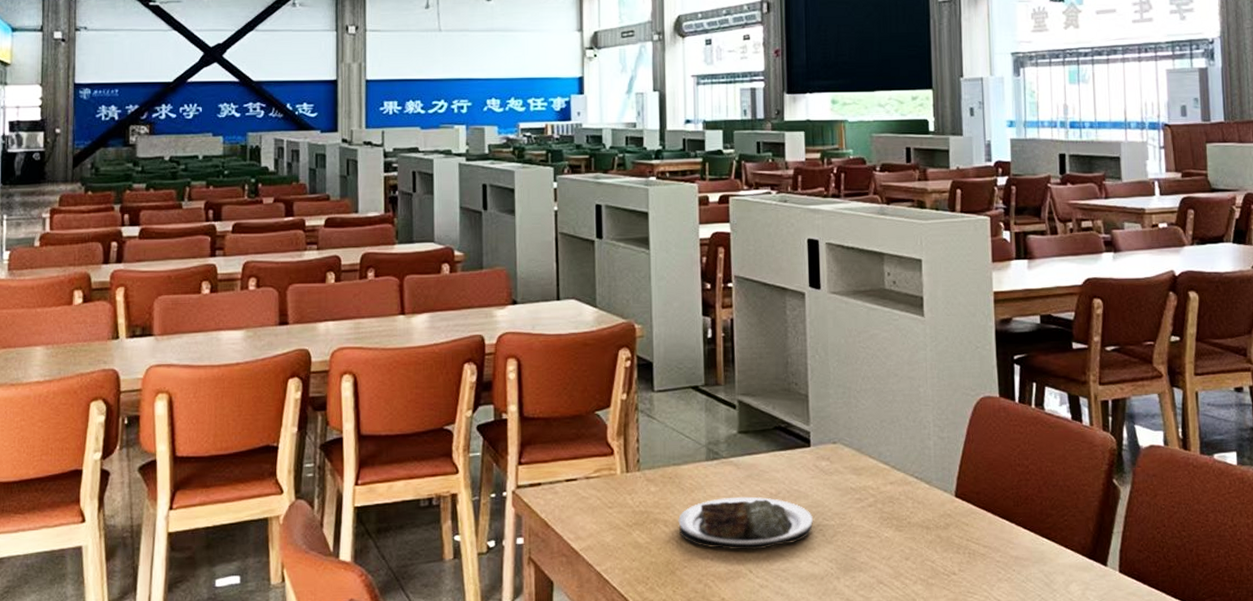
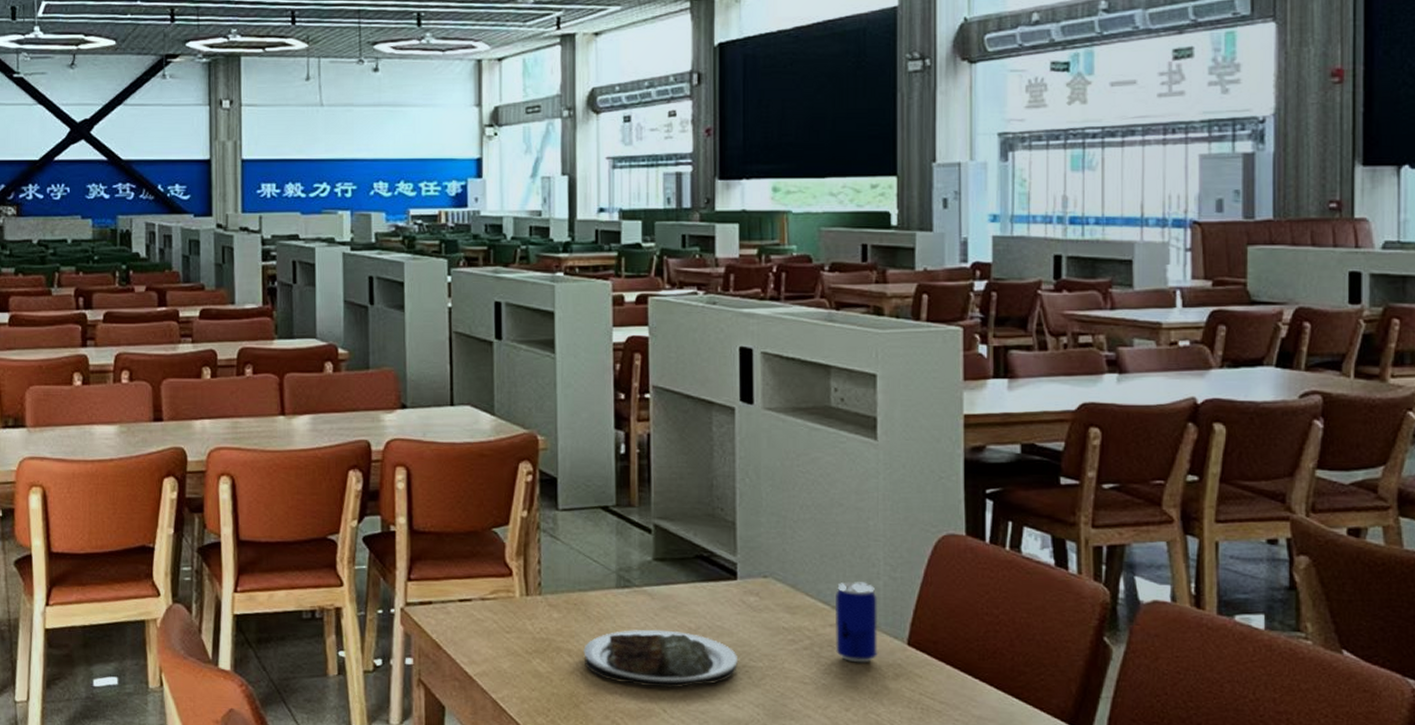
beer can: none [894,443,931,516] -> present [834,581,877,663]

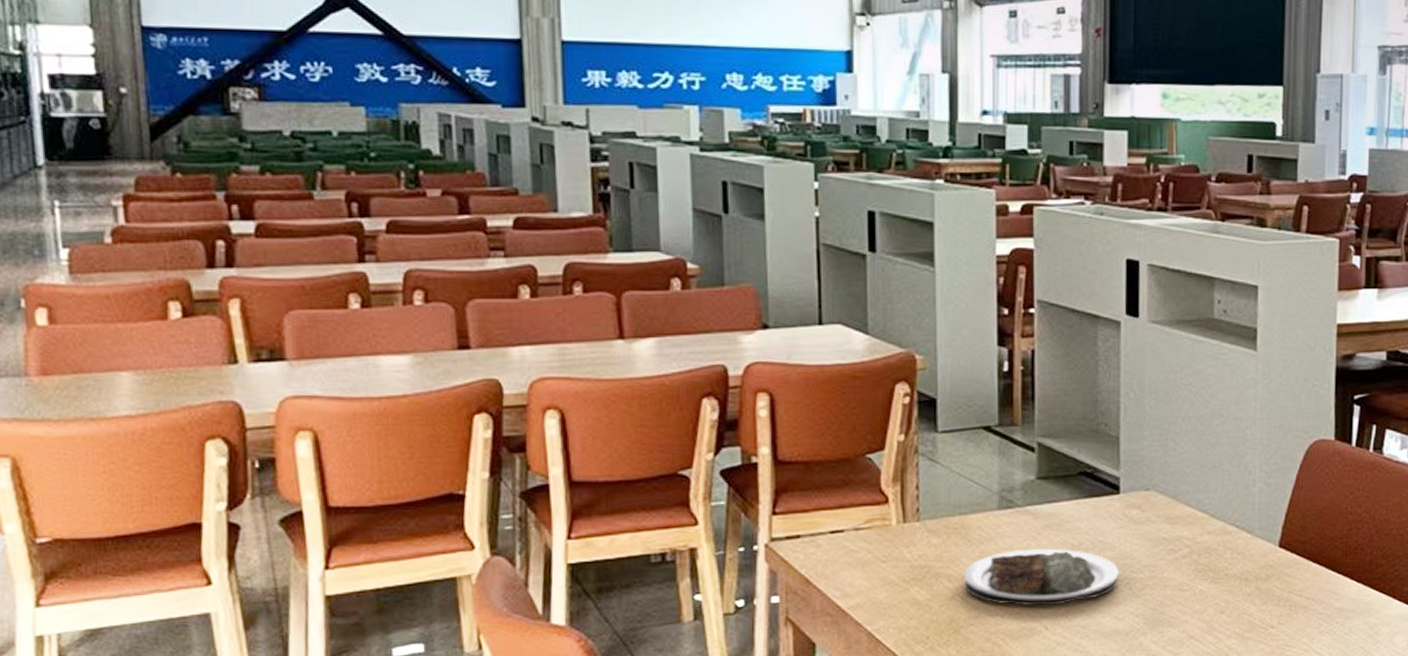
beer can: present [834,581,877,663] -> none [1212,489,1253,567]

